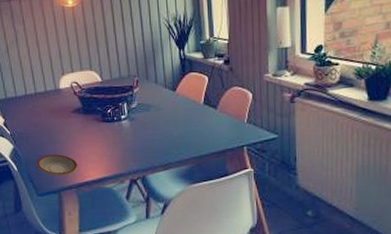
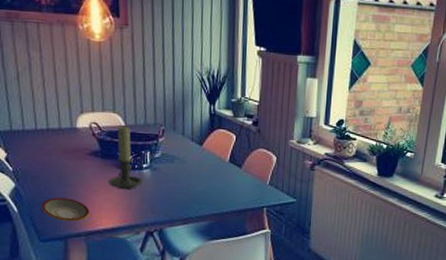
candle holder: none [91,81,123,142] -> present [108,125,143,190]

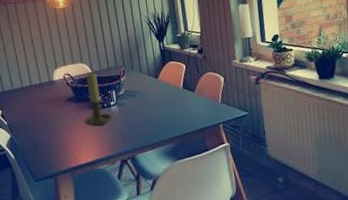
plate: present [42,197,90,221] -> none [33,140,72,161]

